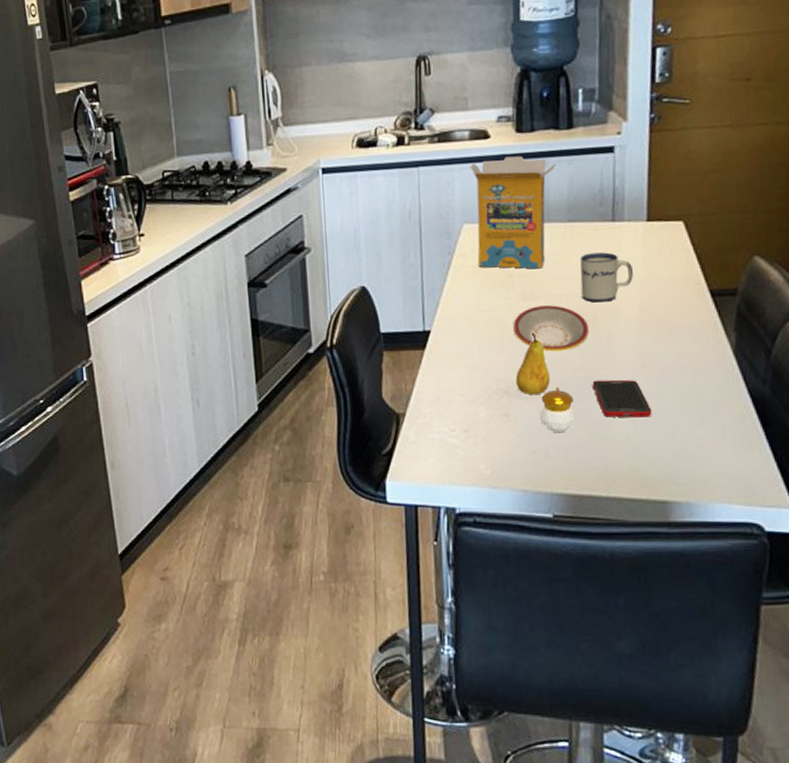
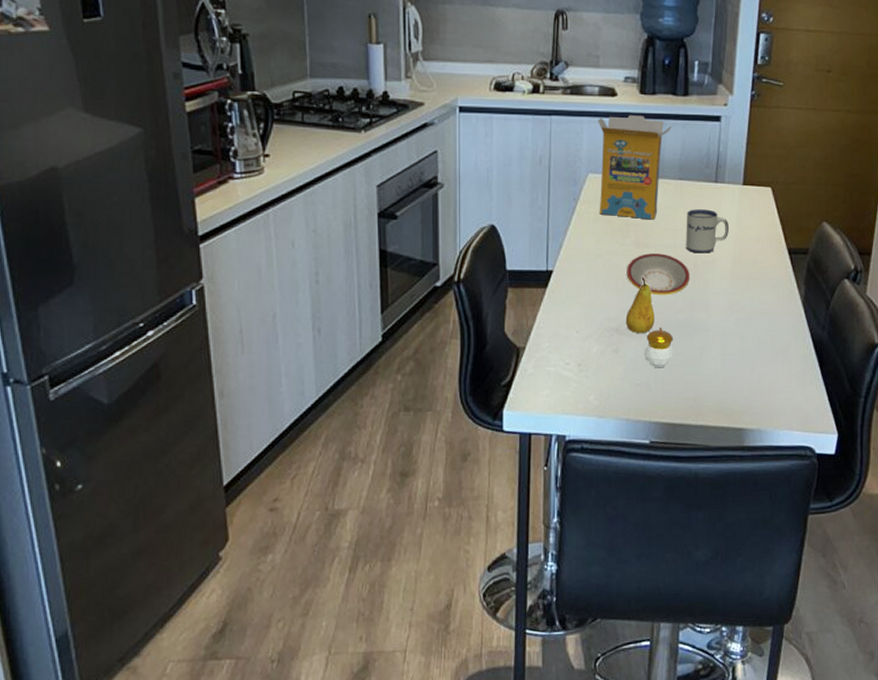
cell phone: present [592,379,652,418] -> none [690,322,736,356]

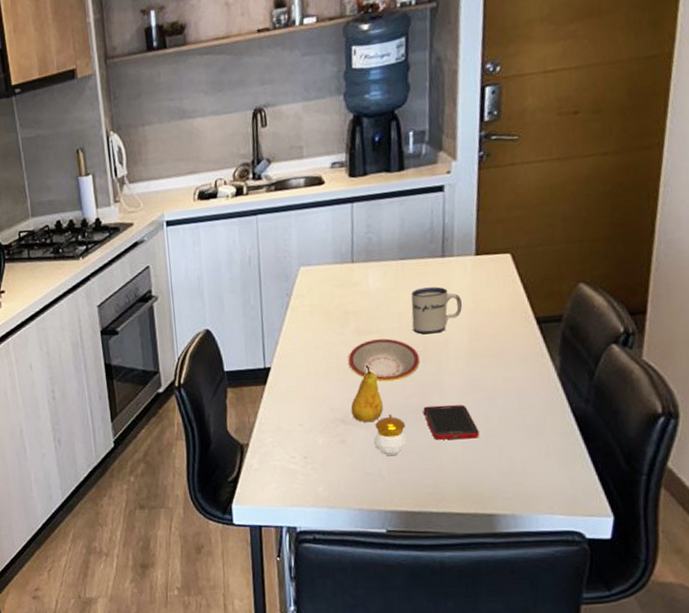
cereal box: present [597,115,672,220] -> none [305,199,388,307]
cell phone: none [690,322,736,356] -> present [423,404,480,440]

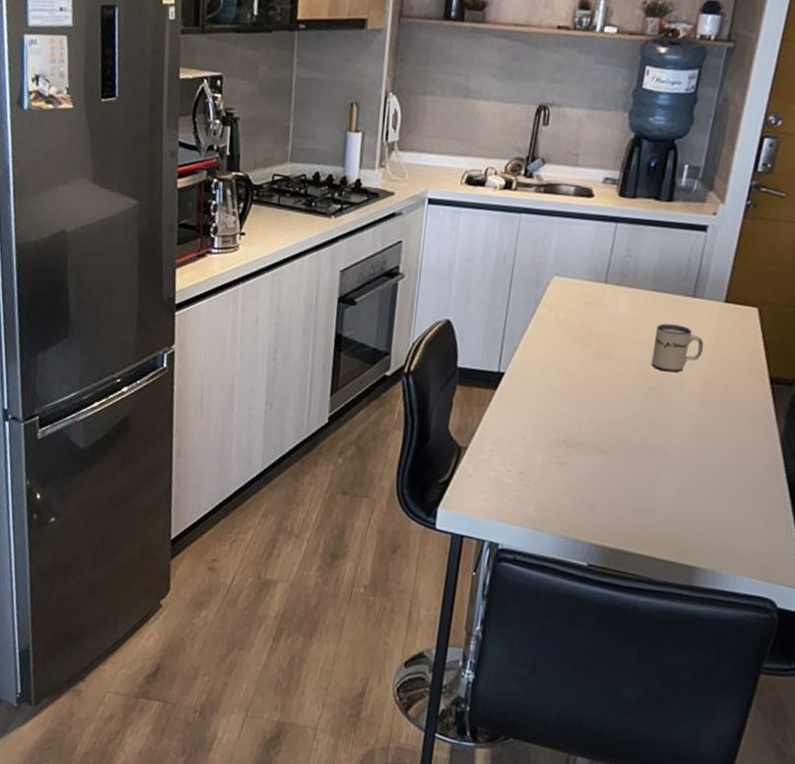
plate: present [348,338,420,382] -> none [582,365,653,413]
fruit: present [350,365,383,423] -> none [575,390,609,450]
candle: present [374,414,406,456] -> none [592,445,626,488]
cell phone: present [423,404,480,440] -> none [646,444,696,487]

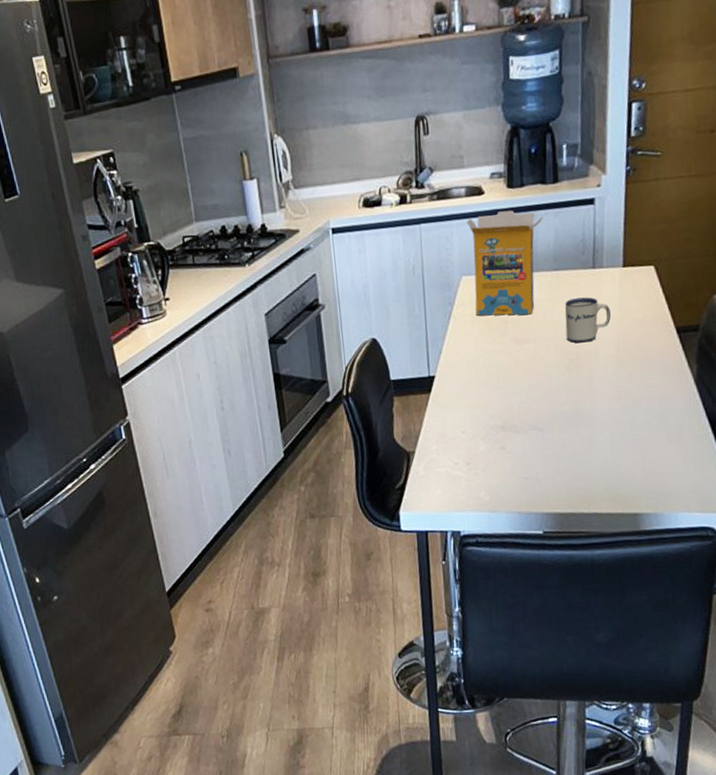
cereal box: none [560,218,651,331] -> present [466,210,544,316]

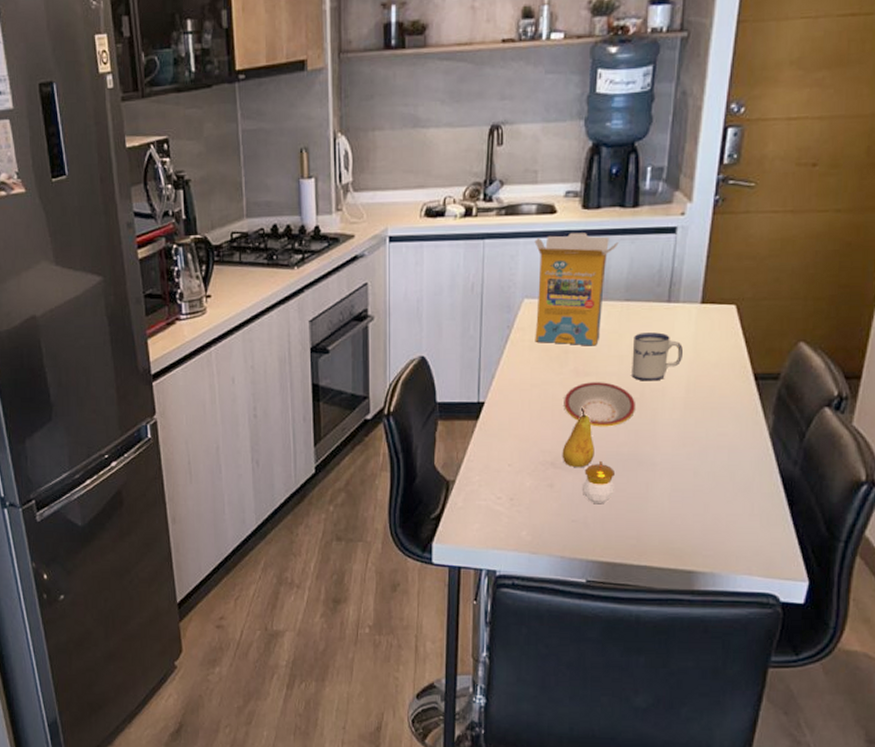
plate: none [507,347,573,390] -> present [564,382,635,427]
fruit: none [510,373,540,429] -> present [562,408,594,468]
candle: none [532,421,561,461] -> present [583,461,614,504]

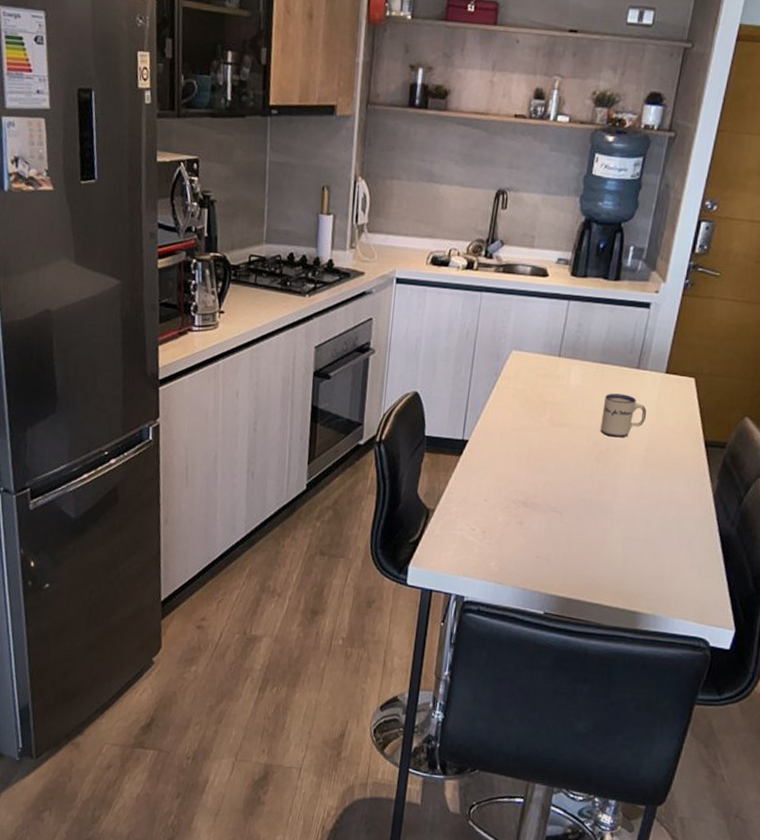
cereal box: present [534,233,619,346] -> none [518,296,600,400]
fruit: present [562,408,594,468] -> none [532,454,562,509]
plate: present [564,382,635,427] -> none [538,432,601,475]
candle: present [583,461,614,504] -> none [548,505,578,544]

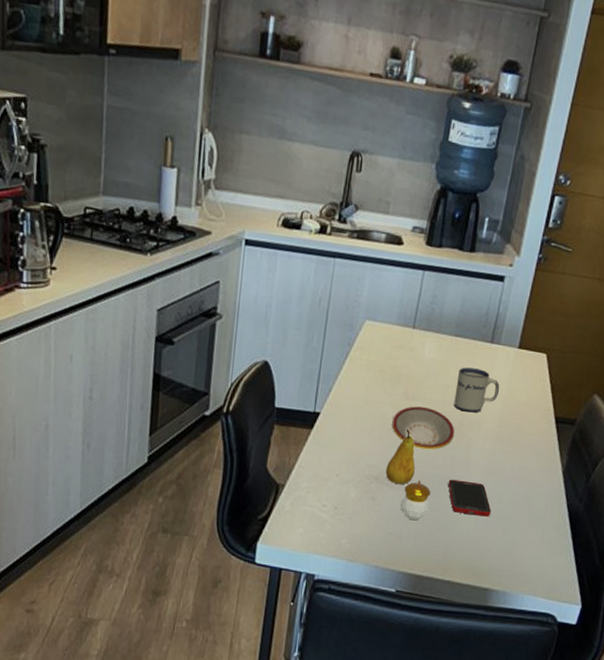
fruit: none [532,454,562,509] -> present [385,429,415,485]
plate: none [538,432,601,475] -> present [392,406,455,450]
candle: none [548,505,578,544] -> present [400,481,430,520]
cell phone: none [595,503,640,541] -> present [448,479,491,517]

